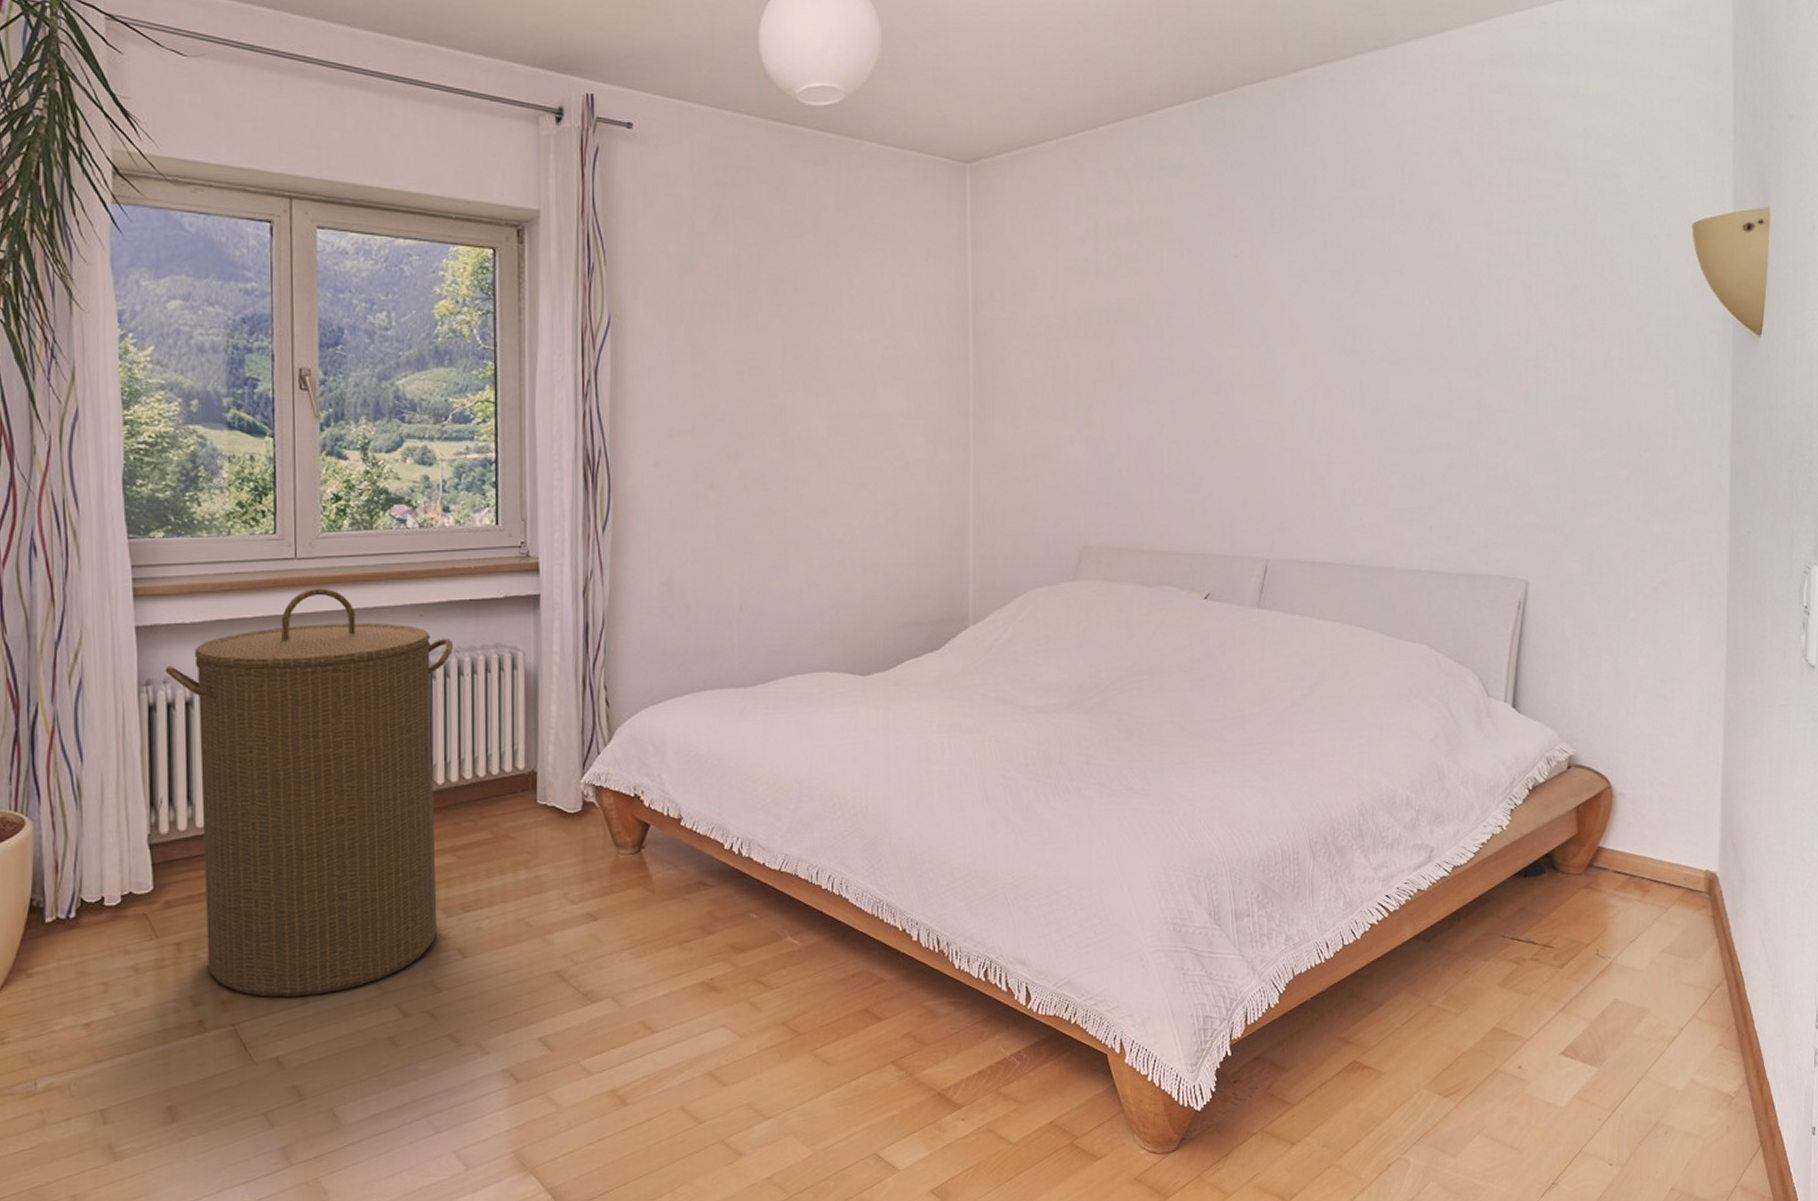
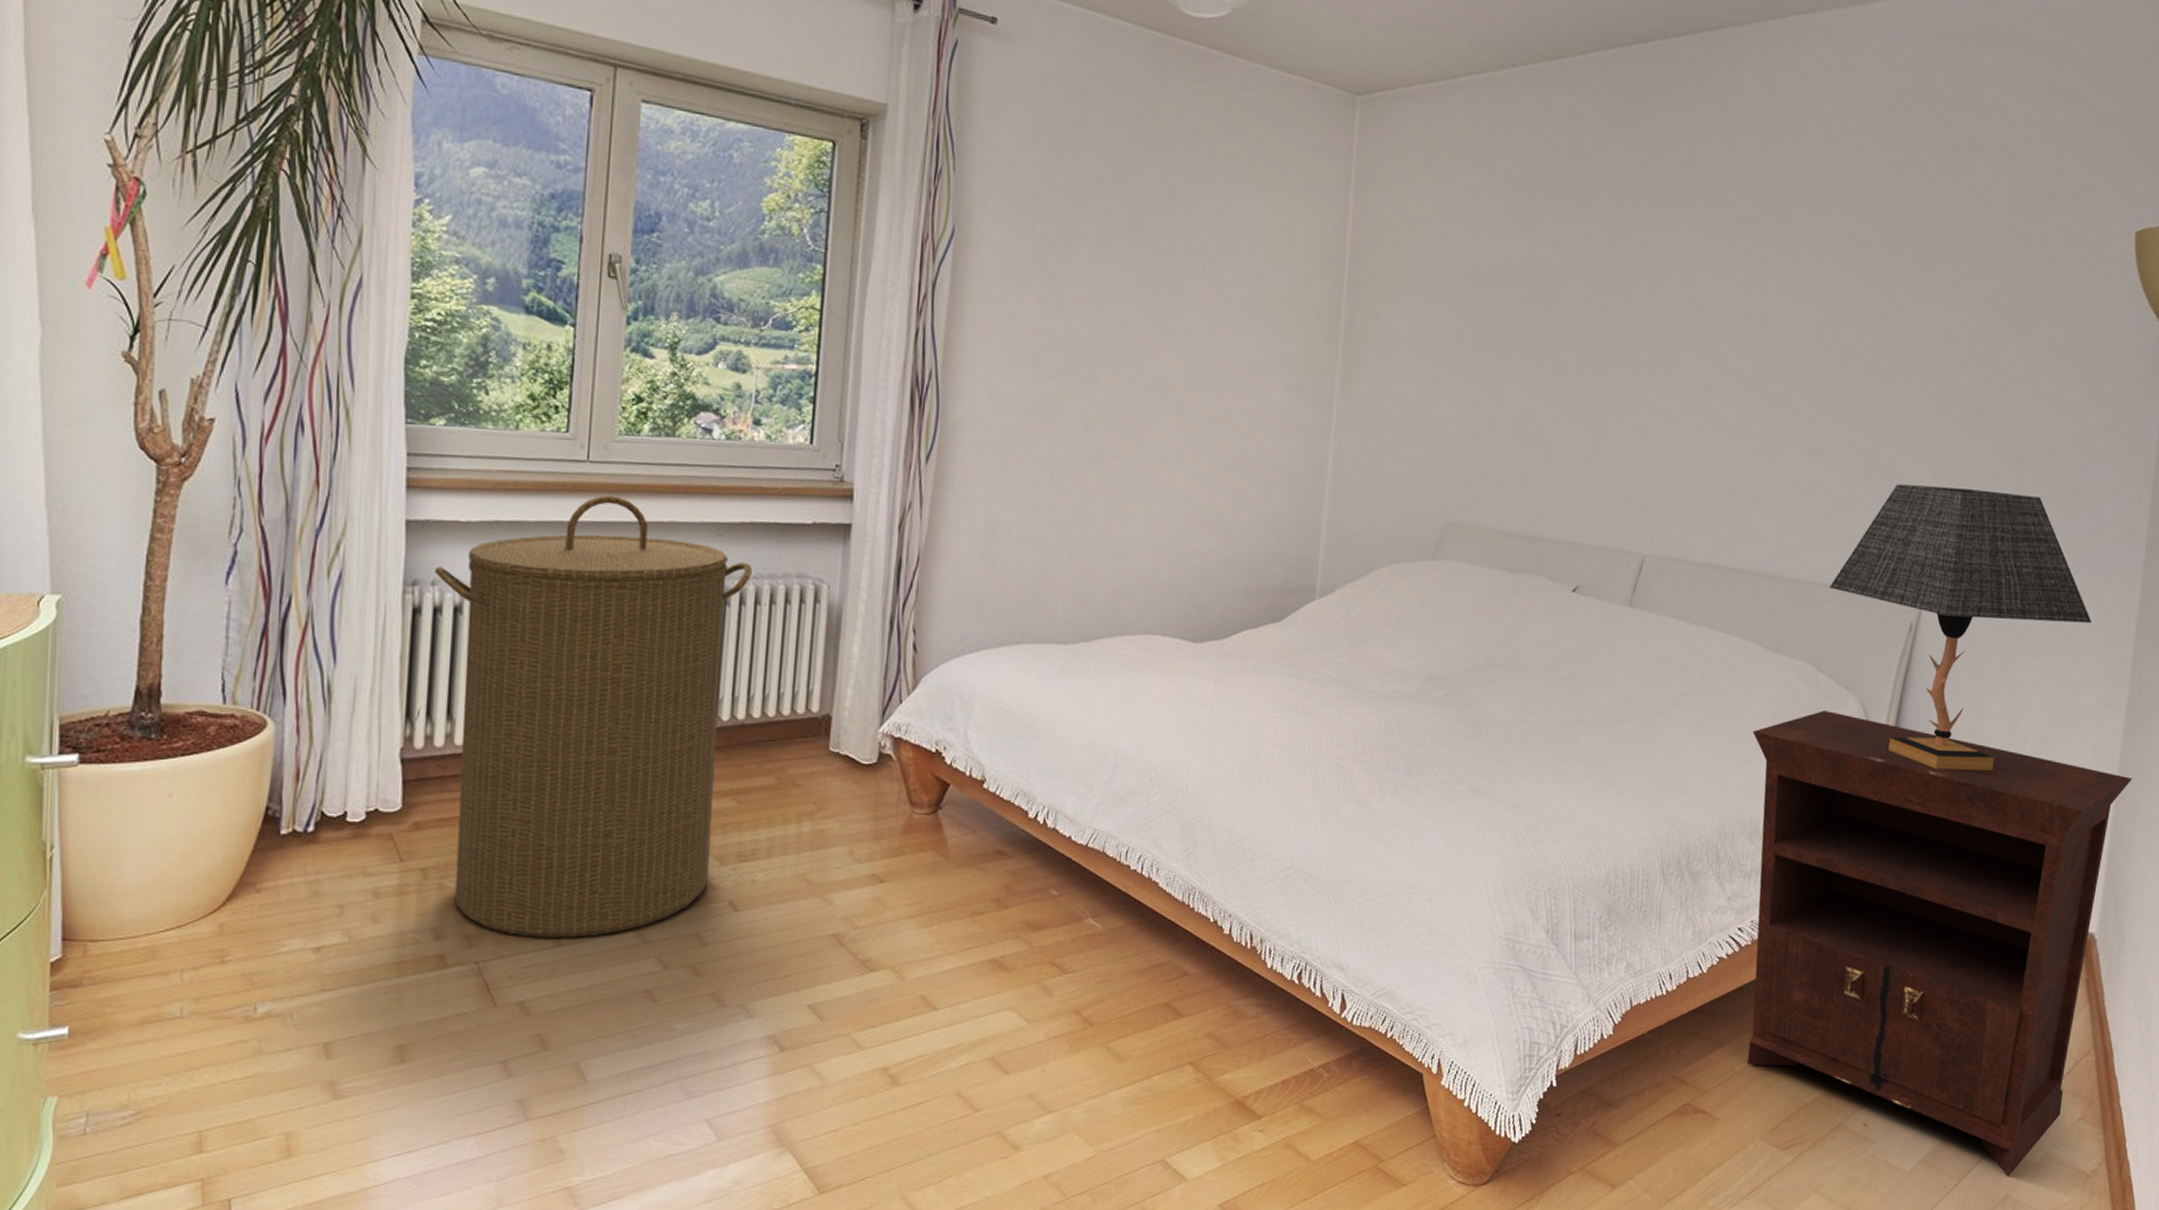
nightstand: none [1382,688,1738,1105] -> present [1748,711,2133,1177]
table lamp: none [1440,473,1686,734] -> present [1828,484,2092,771]

